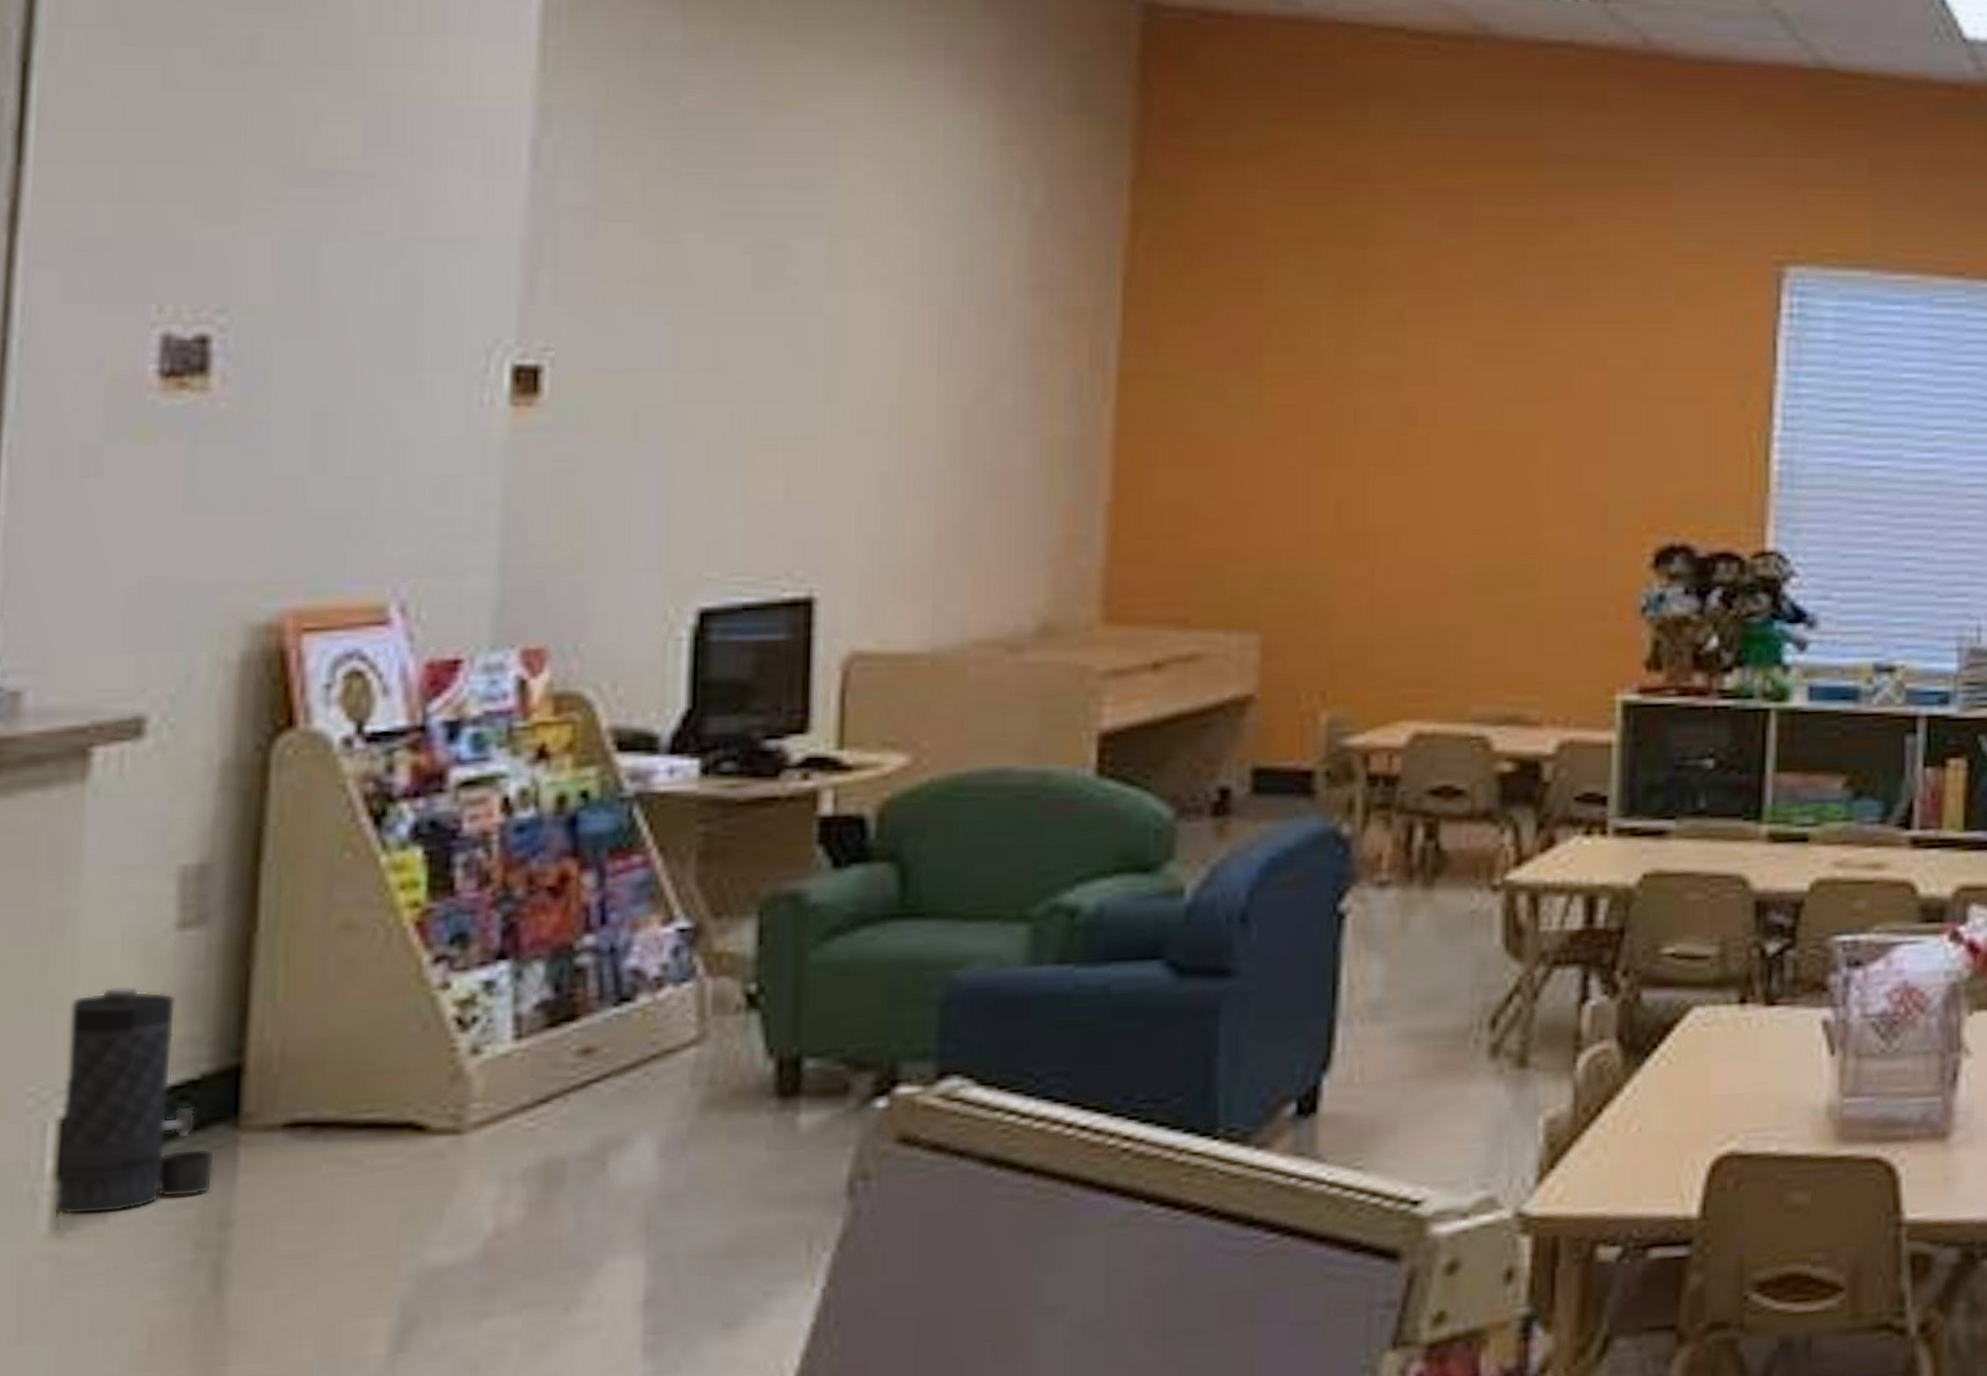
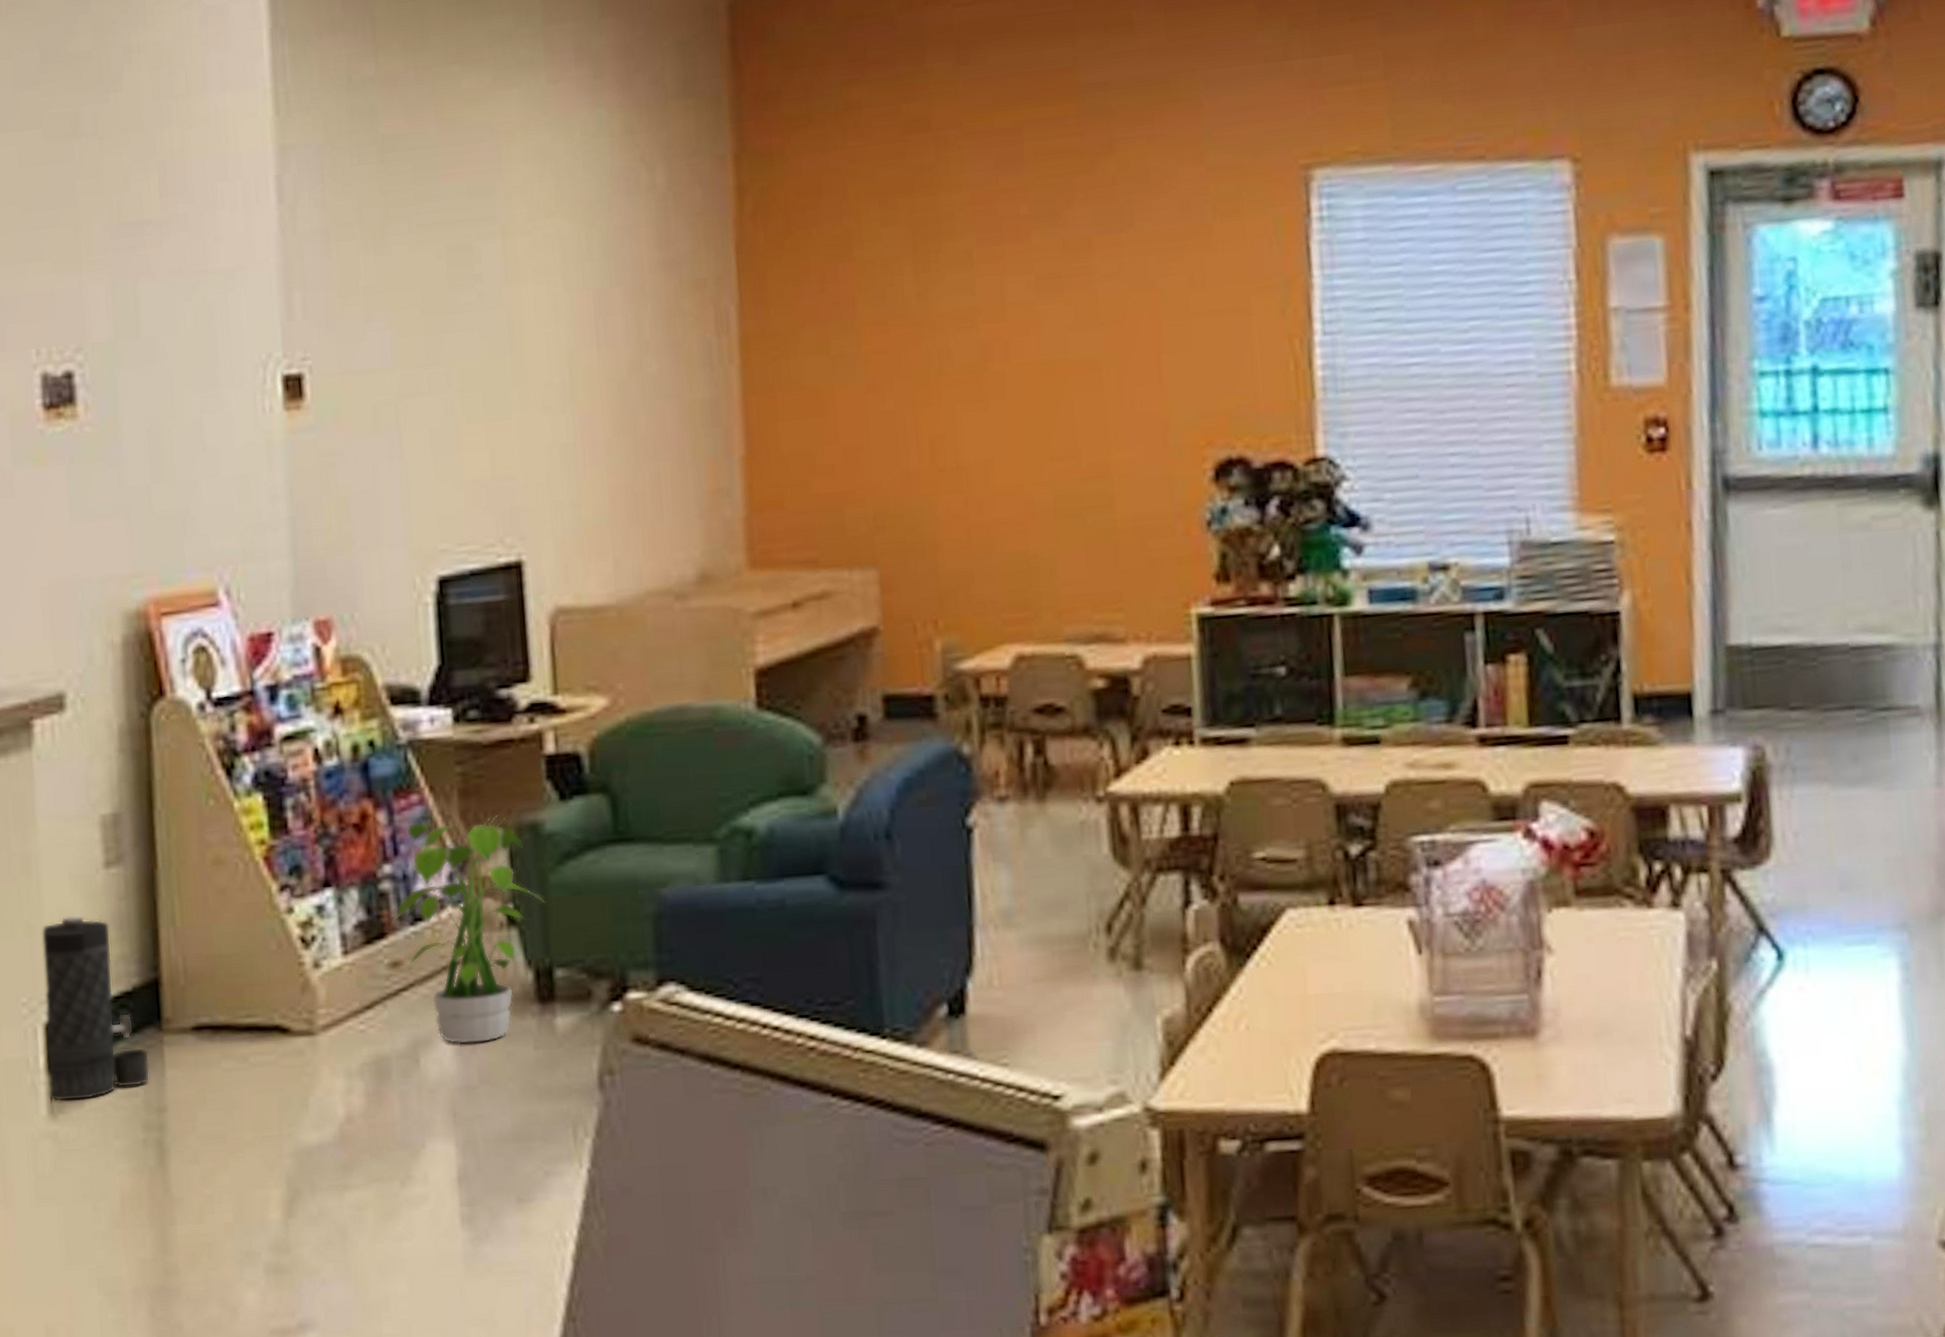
potted plant: none [587,881,801,1146] -> present [391,814,546,1045]

